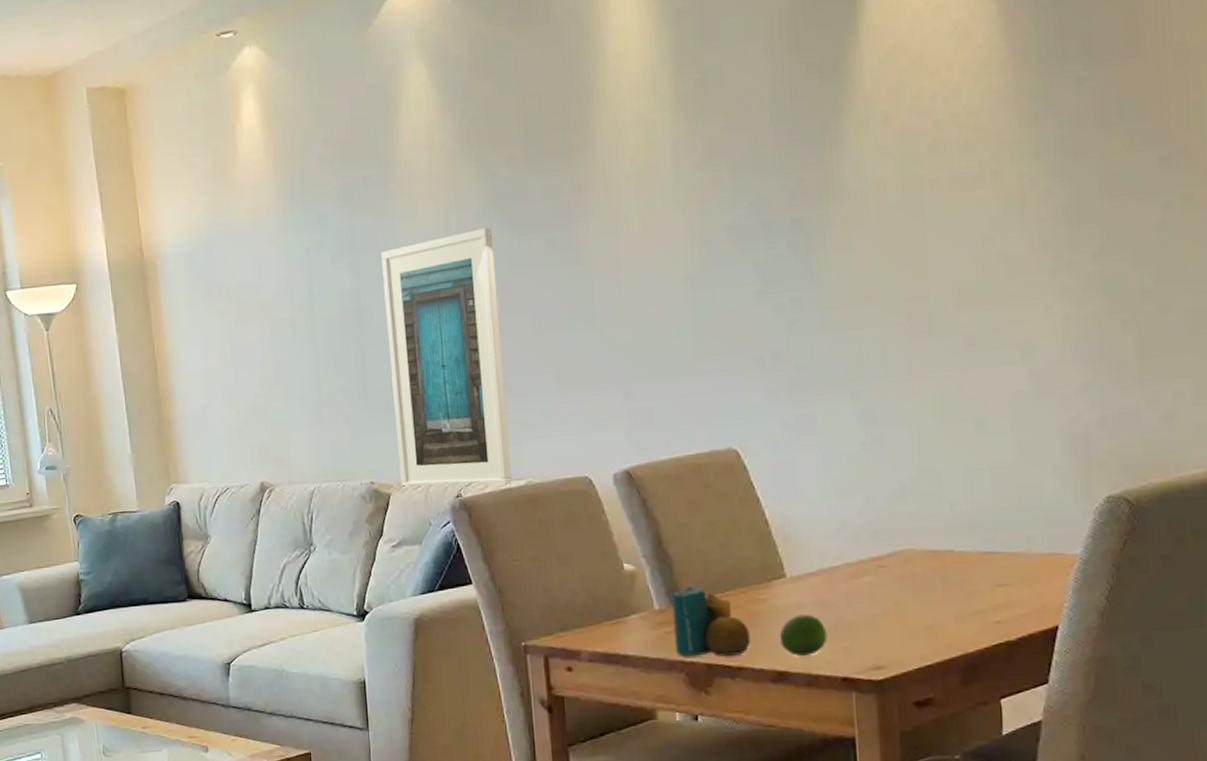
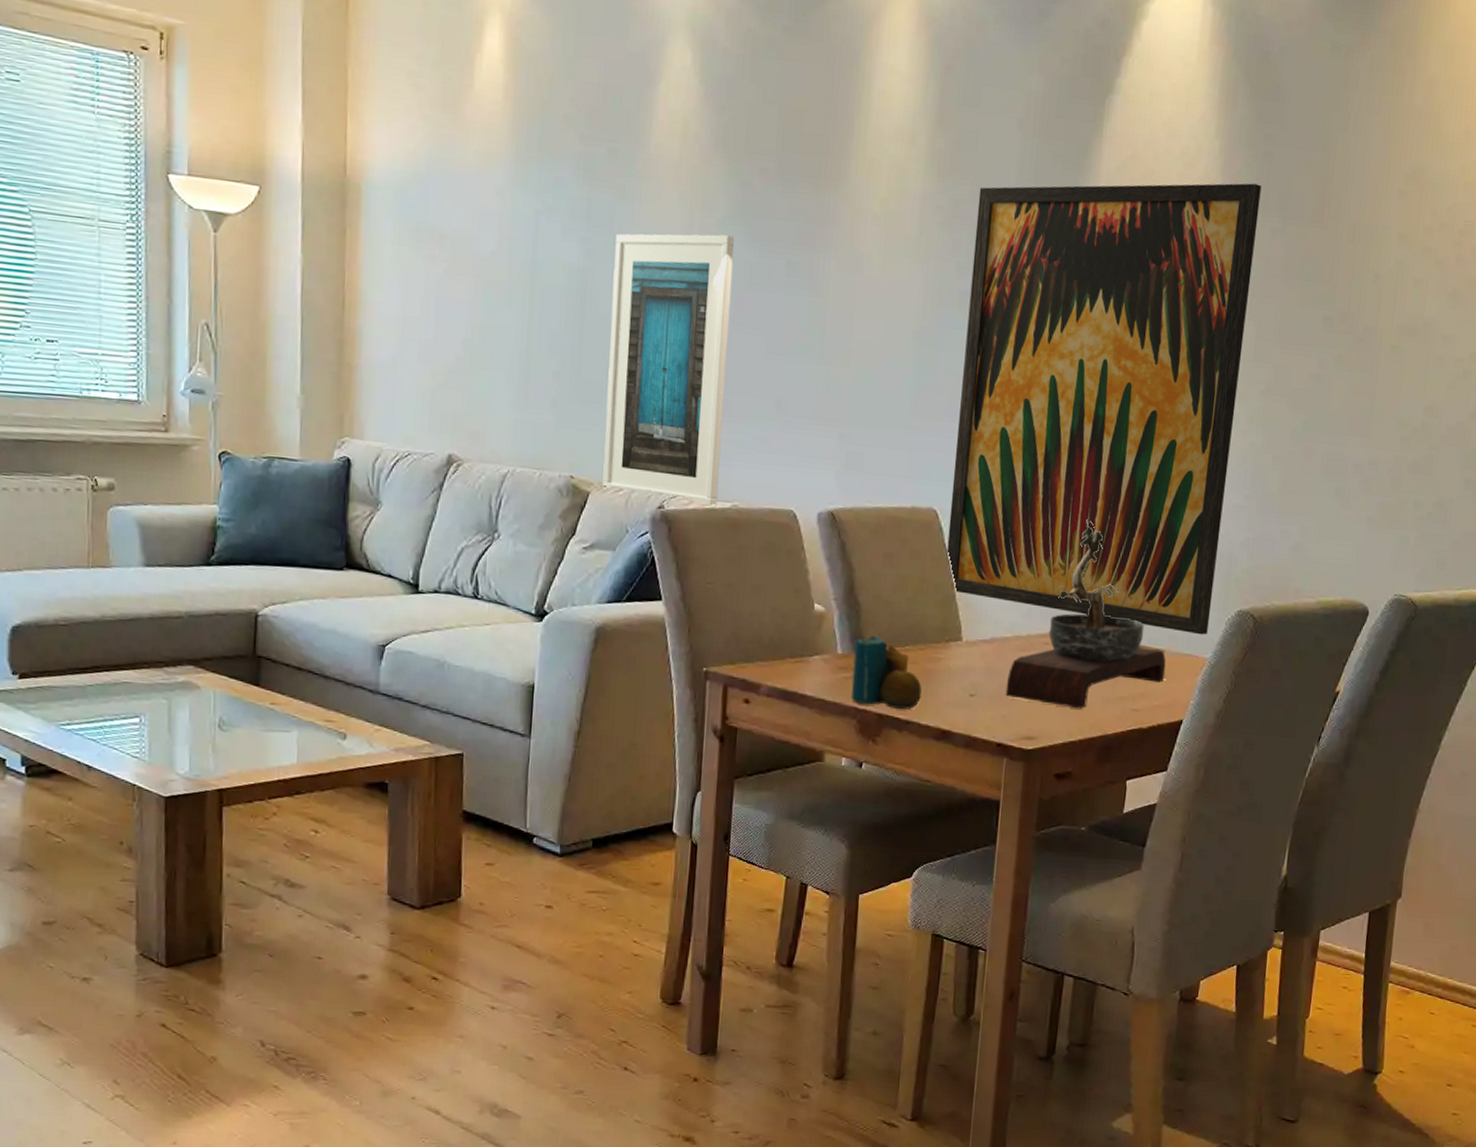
wall art: none [732,35,1073,531] -> present [946,183,1262,635]
fruit: present [779,614,828,657] -> none [947,678,991,719]
bonsai tree: none [842,428,1029,630] -> present [1005,518,1166,709]

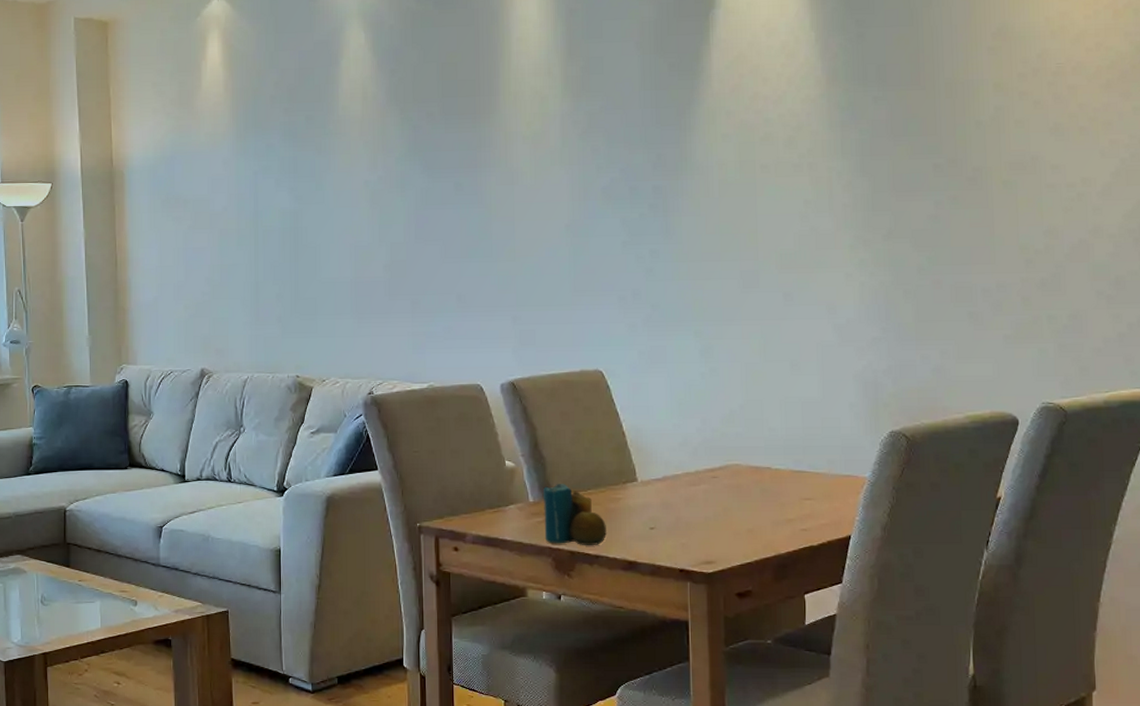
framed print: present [602,233,734,507] -> none [318,169,416,388]
wall art: present [946,183,1262,635] -> none [609,62,864,457]
bonsai tree: present [1005,518,1166,709] -> none [681,364,829,533]

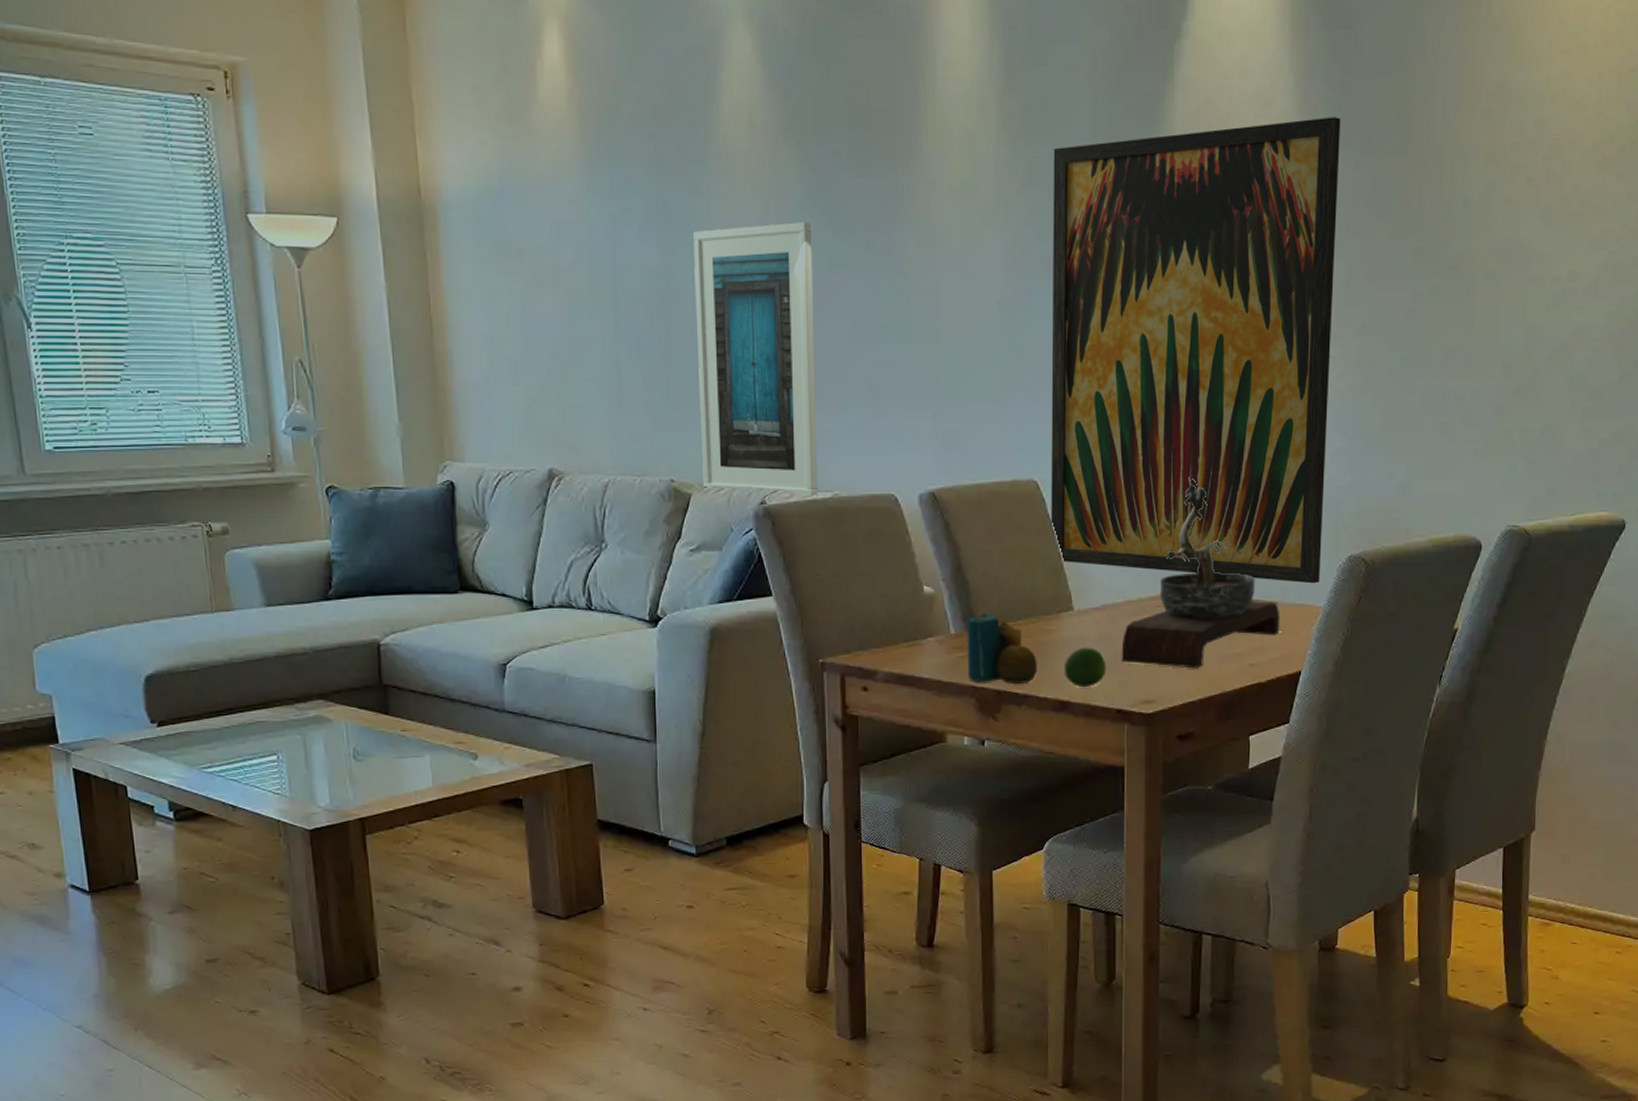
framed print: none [318,169,416,388] -> present [693,222,818,498]
wall art: none [609,62,864,457] -> present [1051,117,1341,584]
fruit: none [630,513,669,550] -> present [1063,647,1107,688]
bonsai tree: none [681,364,829,533] -> present [1121,476,1280,669]

